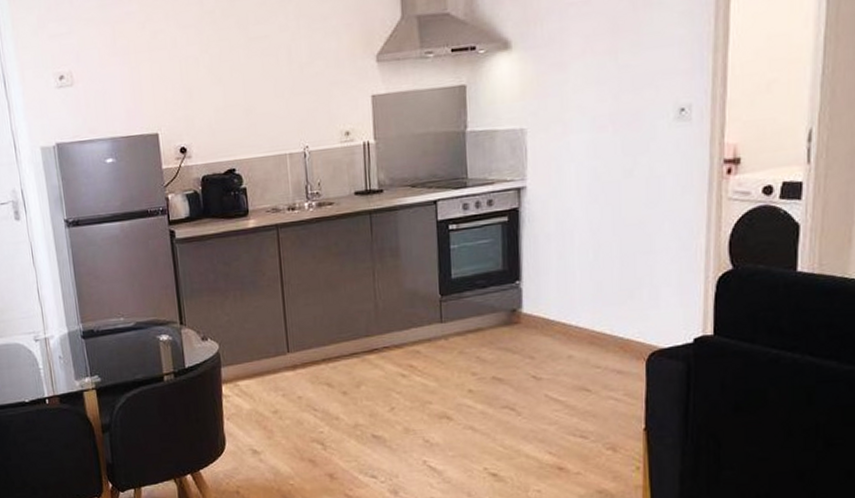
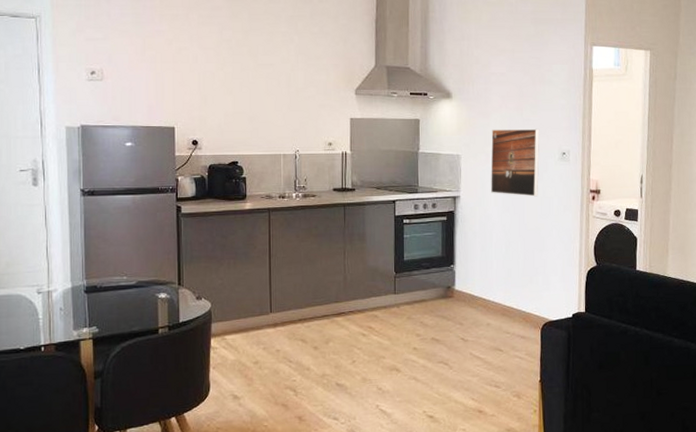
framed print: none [570,77,645,179] -> present [491,128,540,197]

